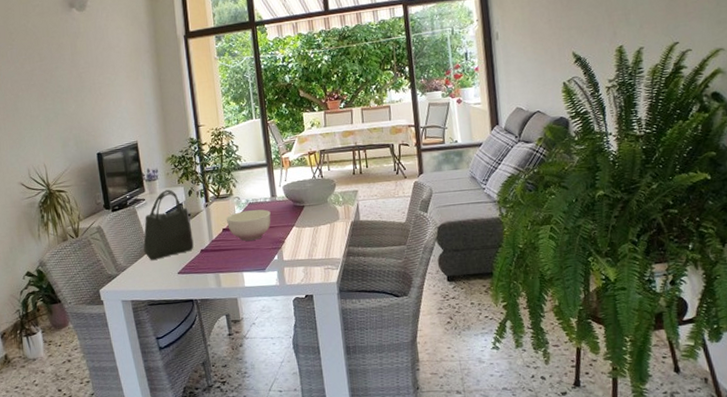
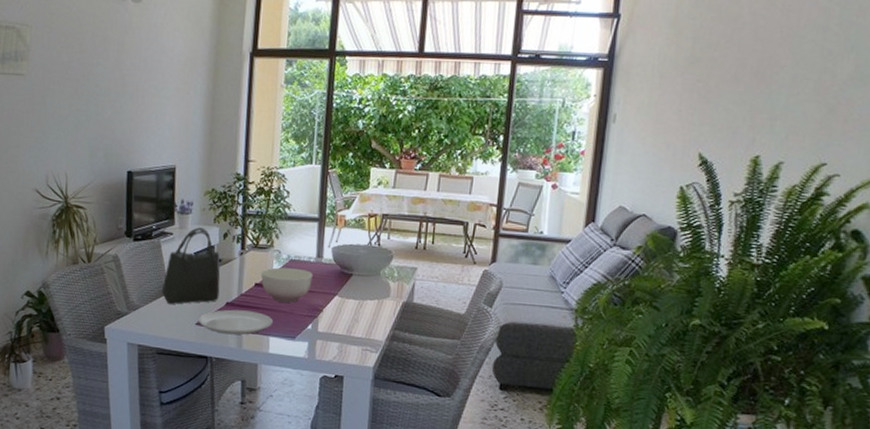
plate: none [179,253,244,278] -> present [198,309,273,335]

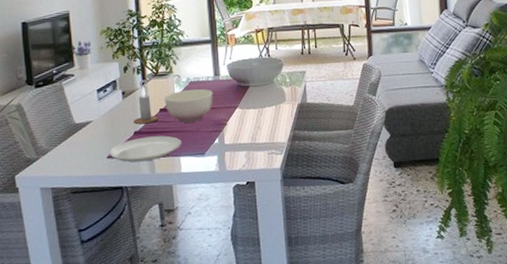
handbag: present [161,227,221,304] -> none [69,65,127,142]
candle: none [227,256,252,297] -> present [134,86,158,124]

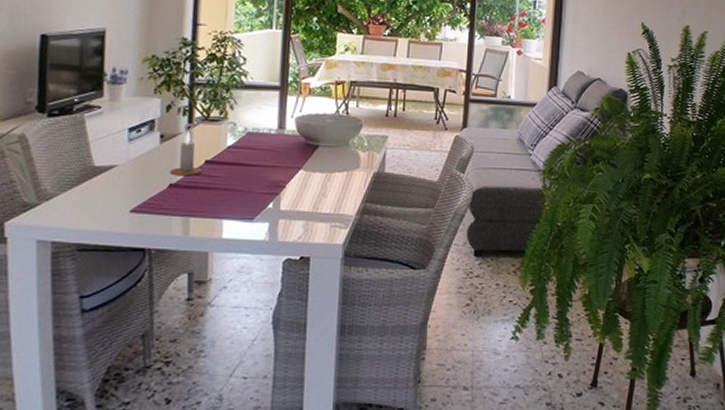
plate: present [108,135,181,162] -> none [132,191,227,221]
bowl: present [164,89,213,123] -> none [212,141,274,180]

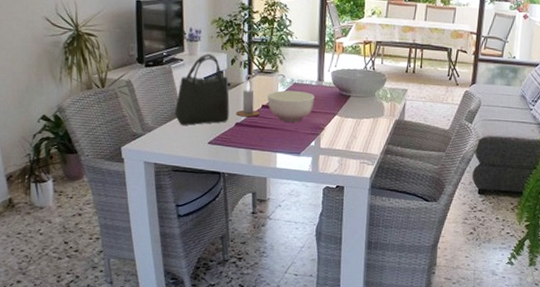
handbag: none [84,99,162,190] -> present [174,54,230,125]
bowl: none [212,141,274,180] -> present [267,90,315,122]

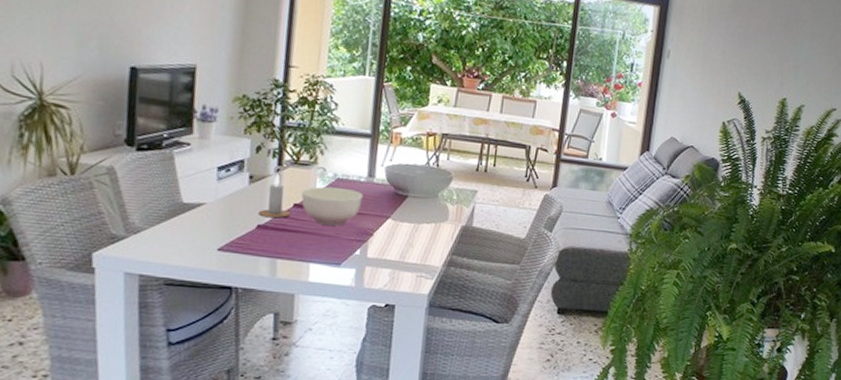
handbag: present [174,54,230,125] -> none [172,138,251,227]

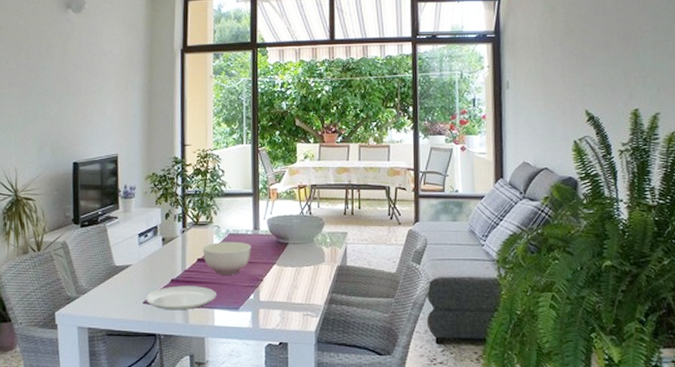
plate: none [220,233,315,262] -> present [145,286,216,311]
candle: present [259,173,291,218] -> none [172,234,195,273]

